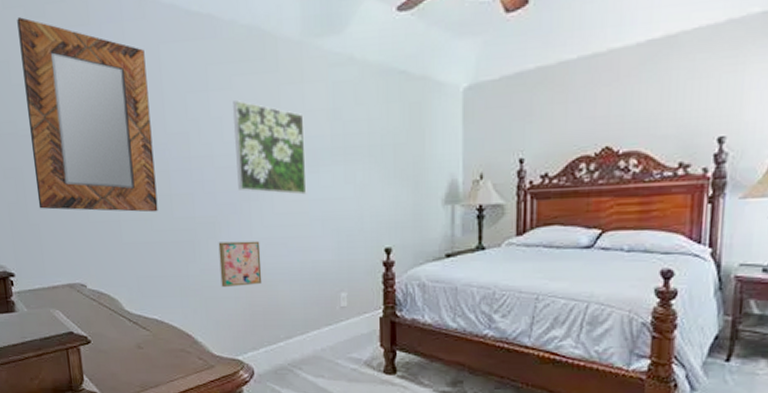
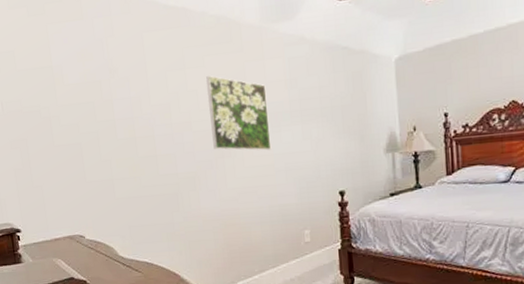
home mirror: present [17,17,158,212] -> none [21,15,146,173]
wall art: present [218,241,262,287] -> none [198,190,237,231]

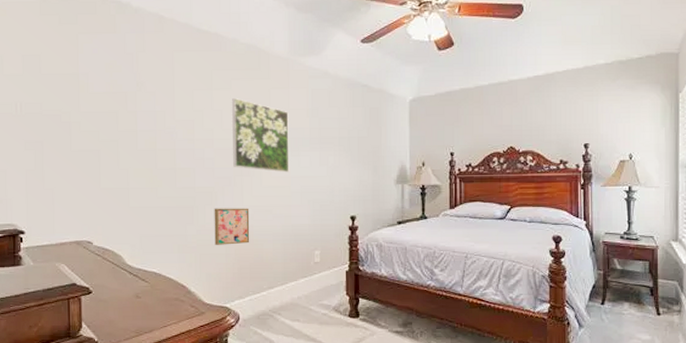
wall art: none [198,190,237,231] -> present [214,208,250,245]

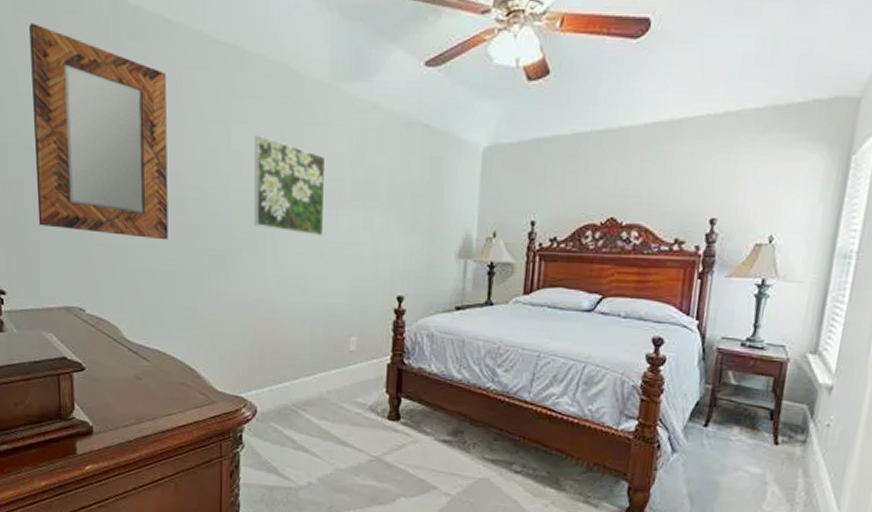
home mirror: none [52,23,163,182] -> present [29,23,168,240]
wall art: present [214,208,250,245] -> none [229,276,273,323]

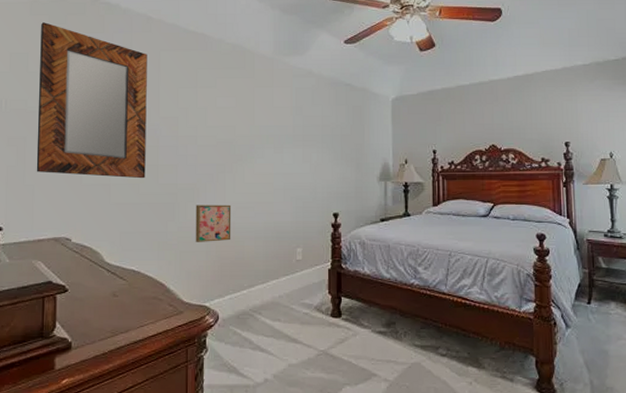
wall art: none [229,276,273,323] -> present [195,204,232,242]
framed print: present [254,135,326,236] -> none [216,96,272,169]

